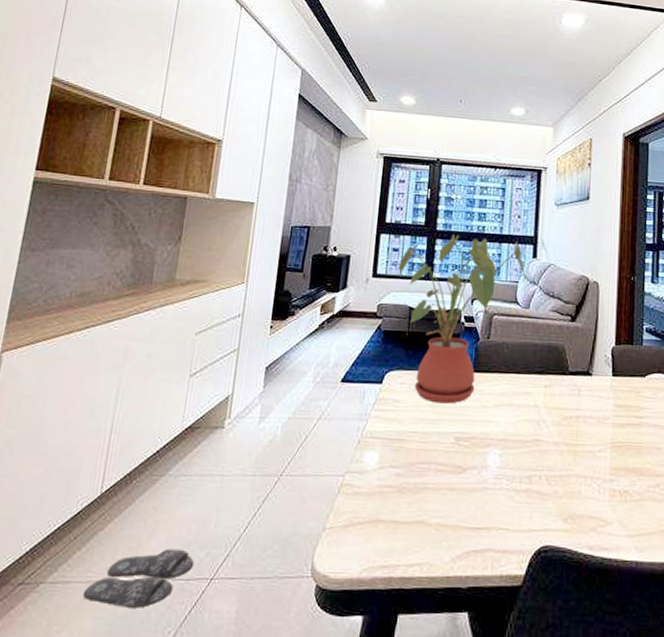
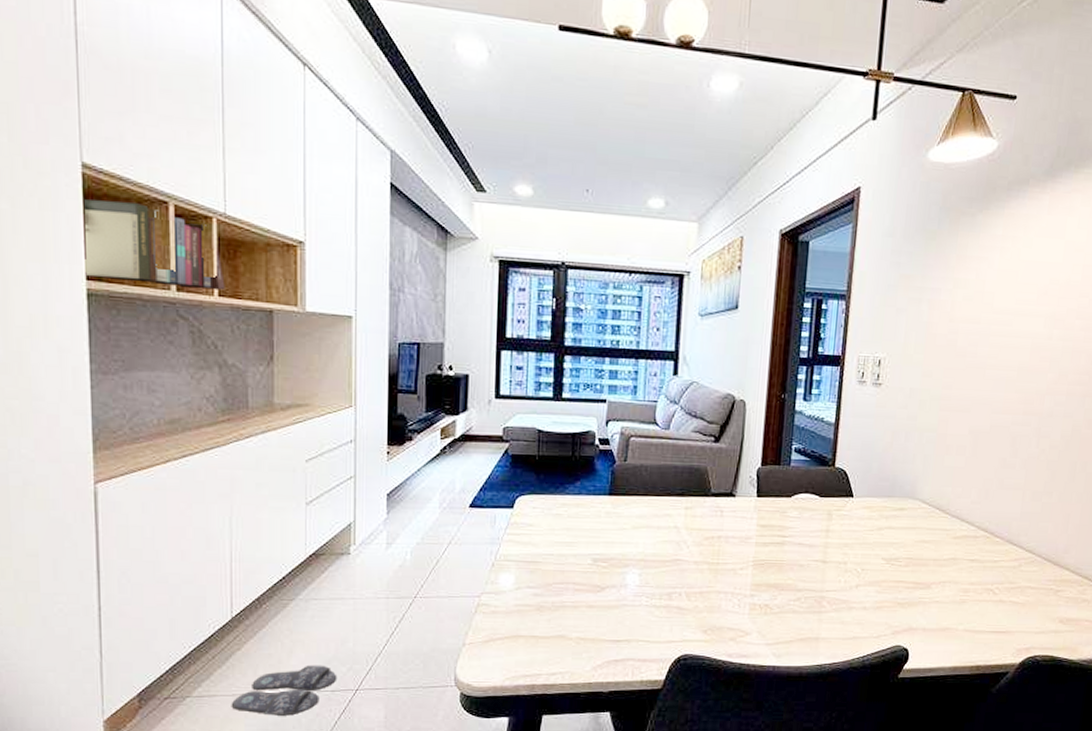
books: none [36,105,151,180] -> present [84,199,225,290]
house plant: present [398,235,526,404] -> none [523,350,666,527]

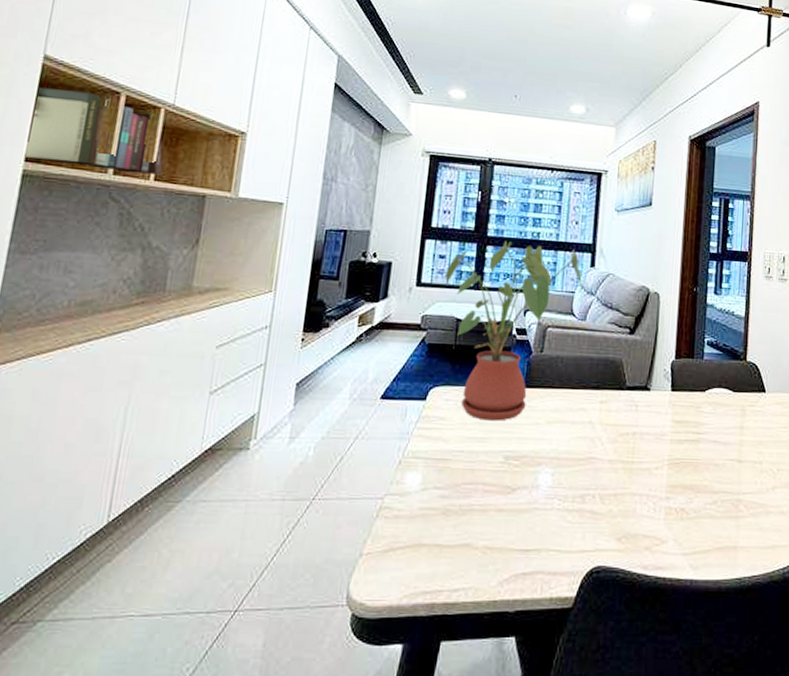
slippers: present [231,665,336,716] -> none [88,580,215,644]
house plant: none [523,350,666,527] -> present [444,241,583,421]

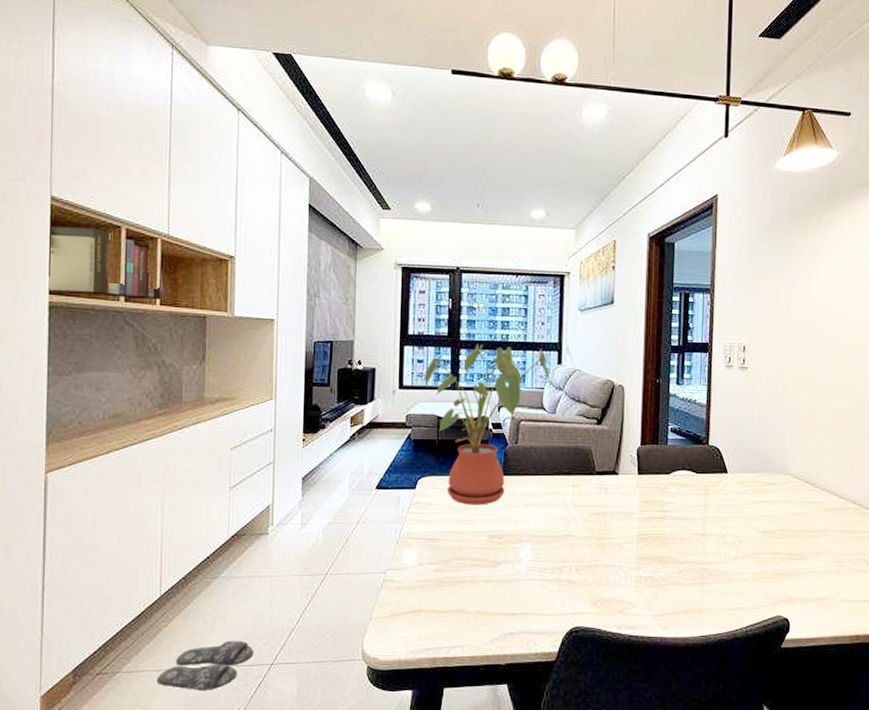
slippers: none [88,580,215,644] -> present [156,640,253,690]

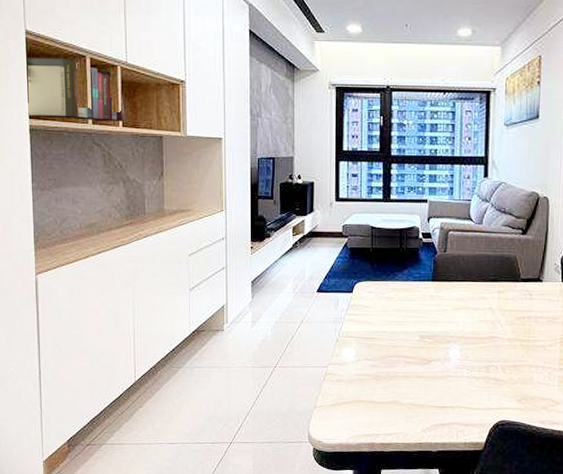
slippers: present [156,640,253,690] -> none [135,421,215,462]
house plant: present [424,344,551,505] -> none [358,159,478,308]

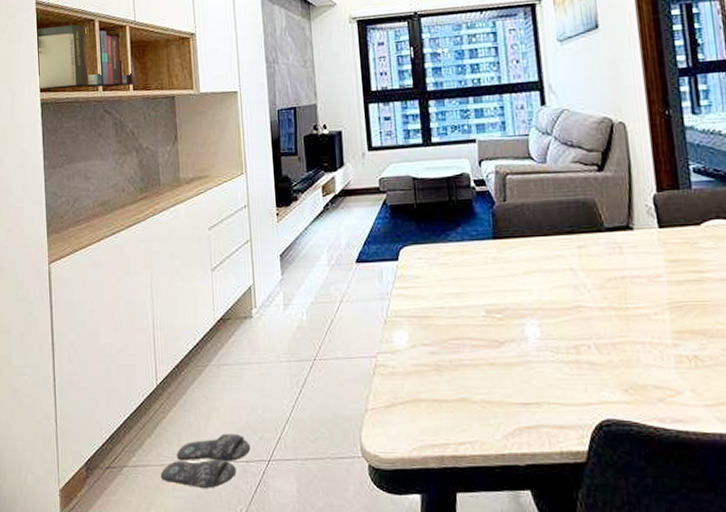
slippers: none [135,421,215,462] -> present [160,433,250,488]

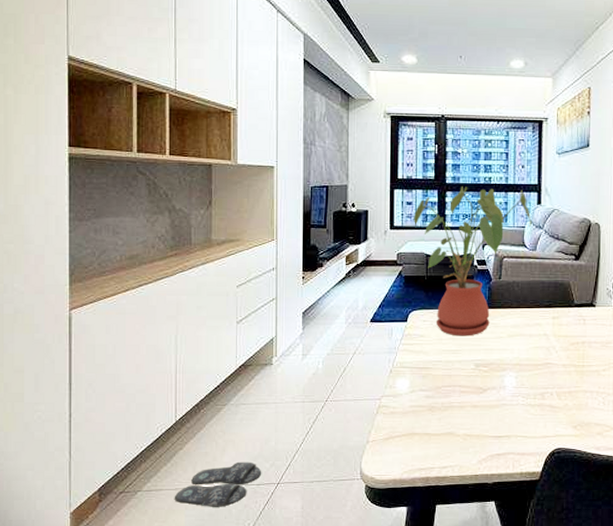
books: present [38,25,138,90] -> none [68,84,175,150]
house plant: none [393,90,537,276] -> present [413,187,532,336]

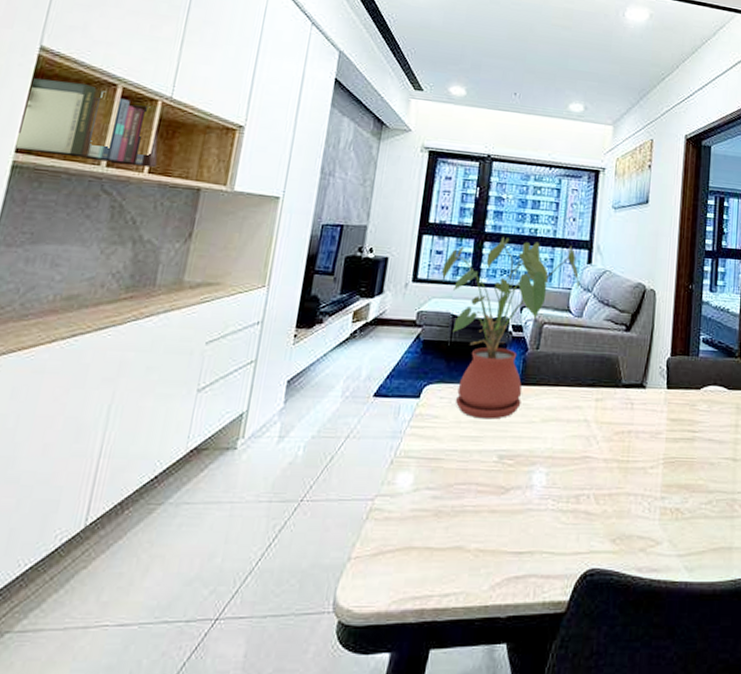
books: none [68,84,175,150] -> present [16,78,159,168]
slippers: present [174,461,261,507] -> none [58,587,195,656]

